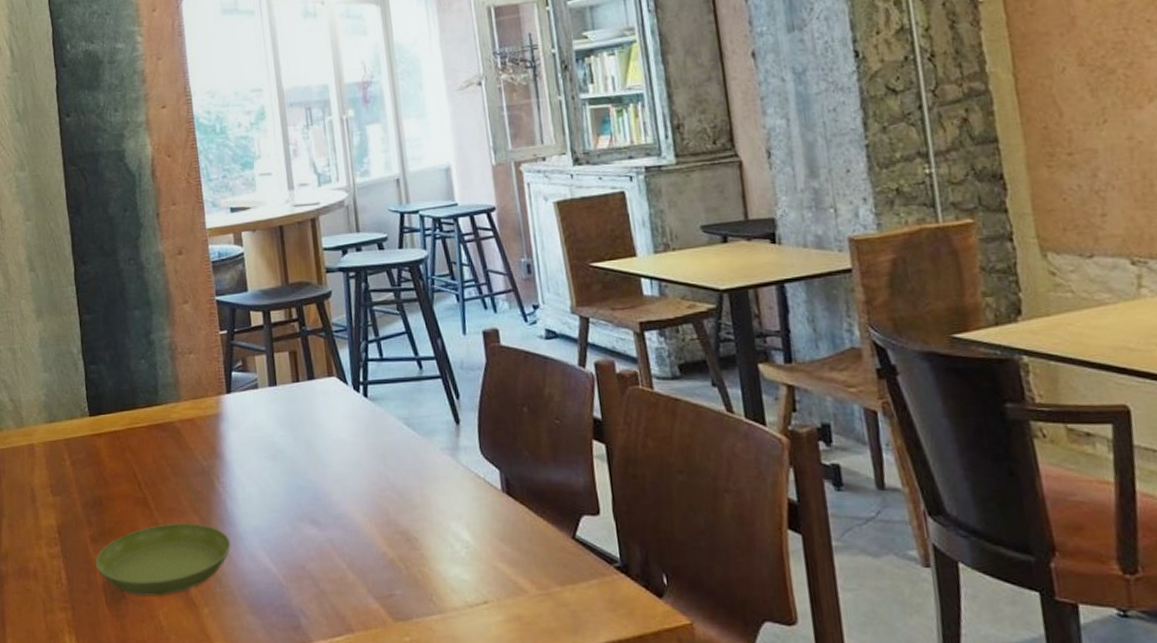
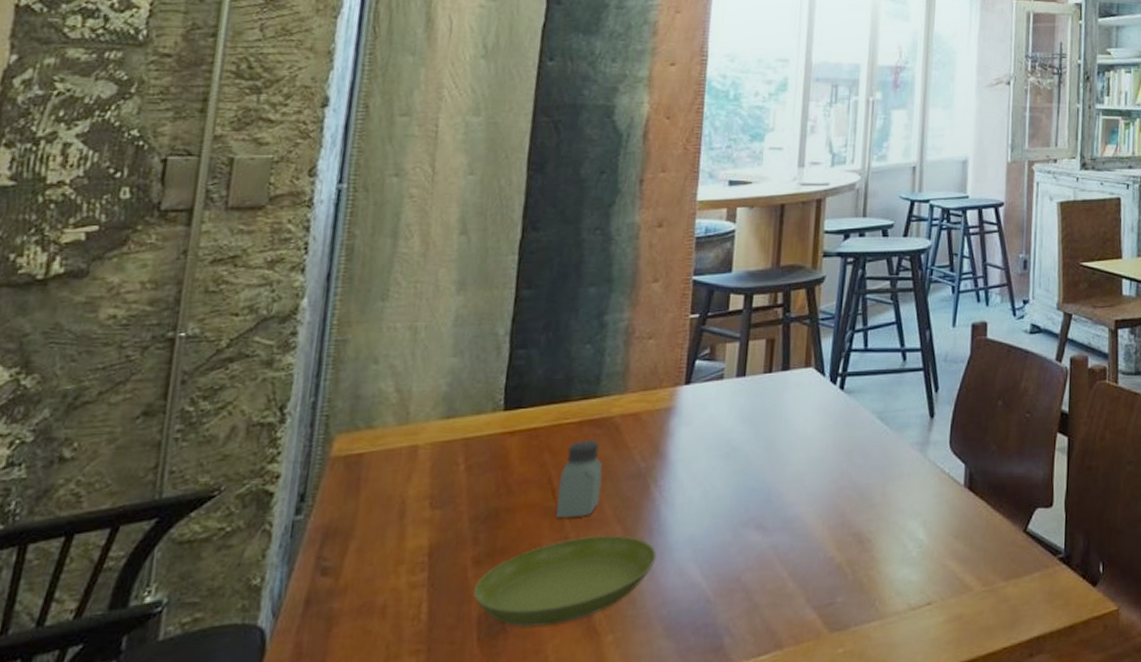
saltshaker: none [142,442,176,508] -> present [556,440,603,519]

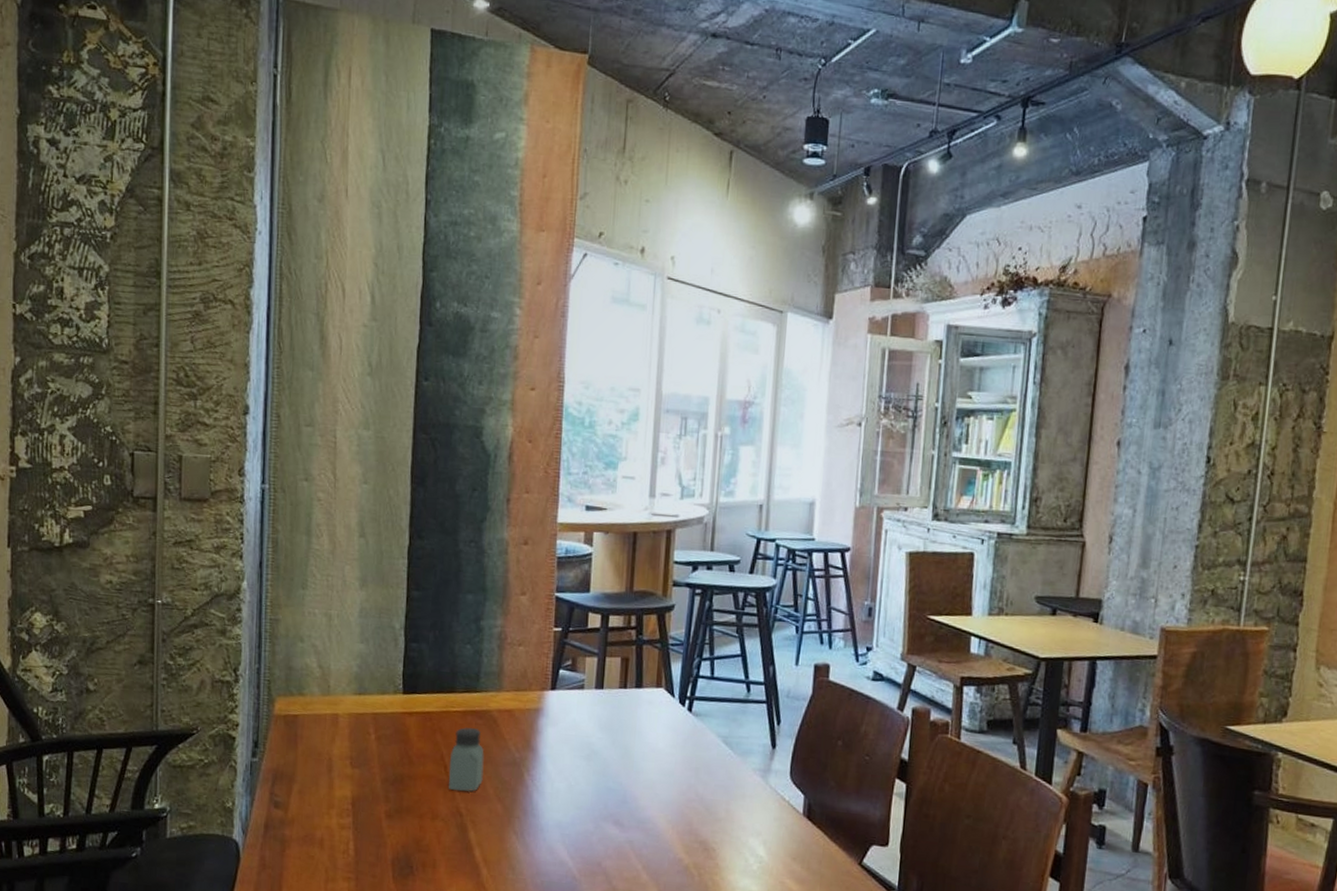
saucer: present [473,535,657,627] -> none [387,808,531,876]

